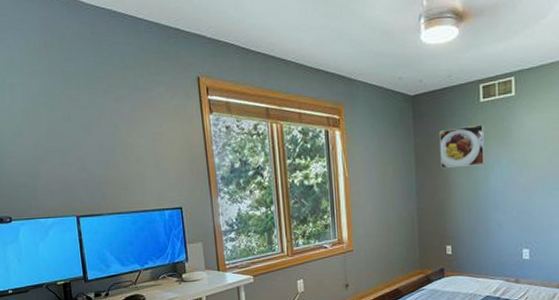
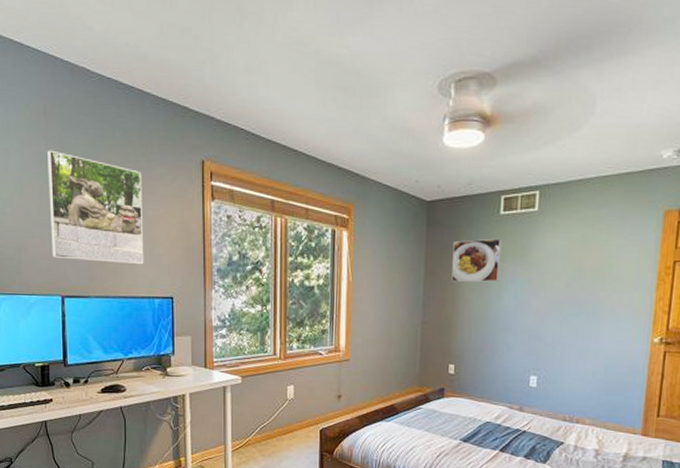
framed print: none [51,80,152,181] -> present [47,150,144,265]

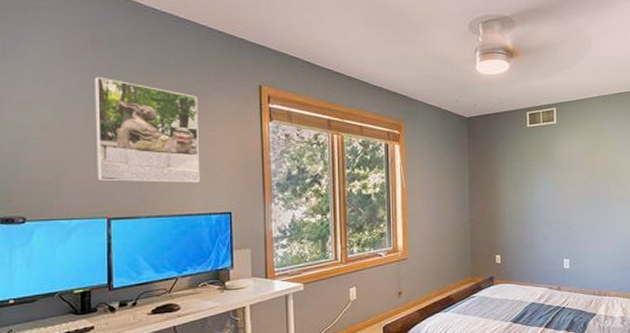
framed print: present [451,238,502,282] -> none [491,146,531,184]

